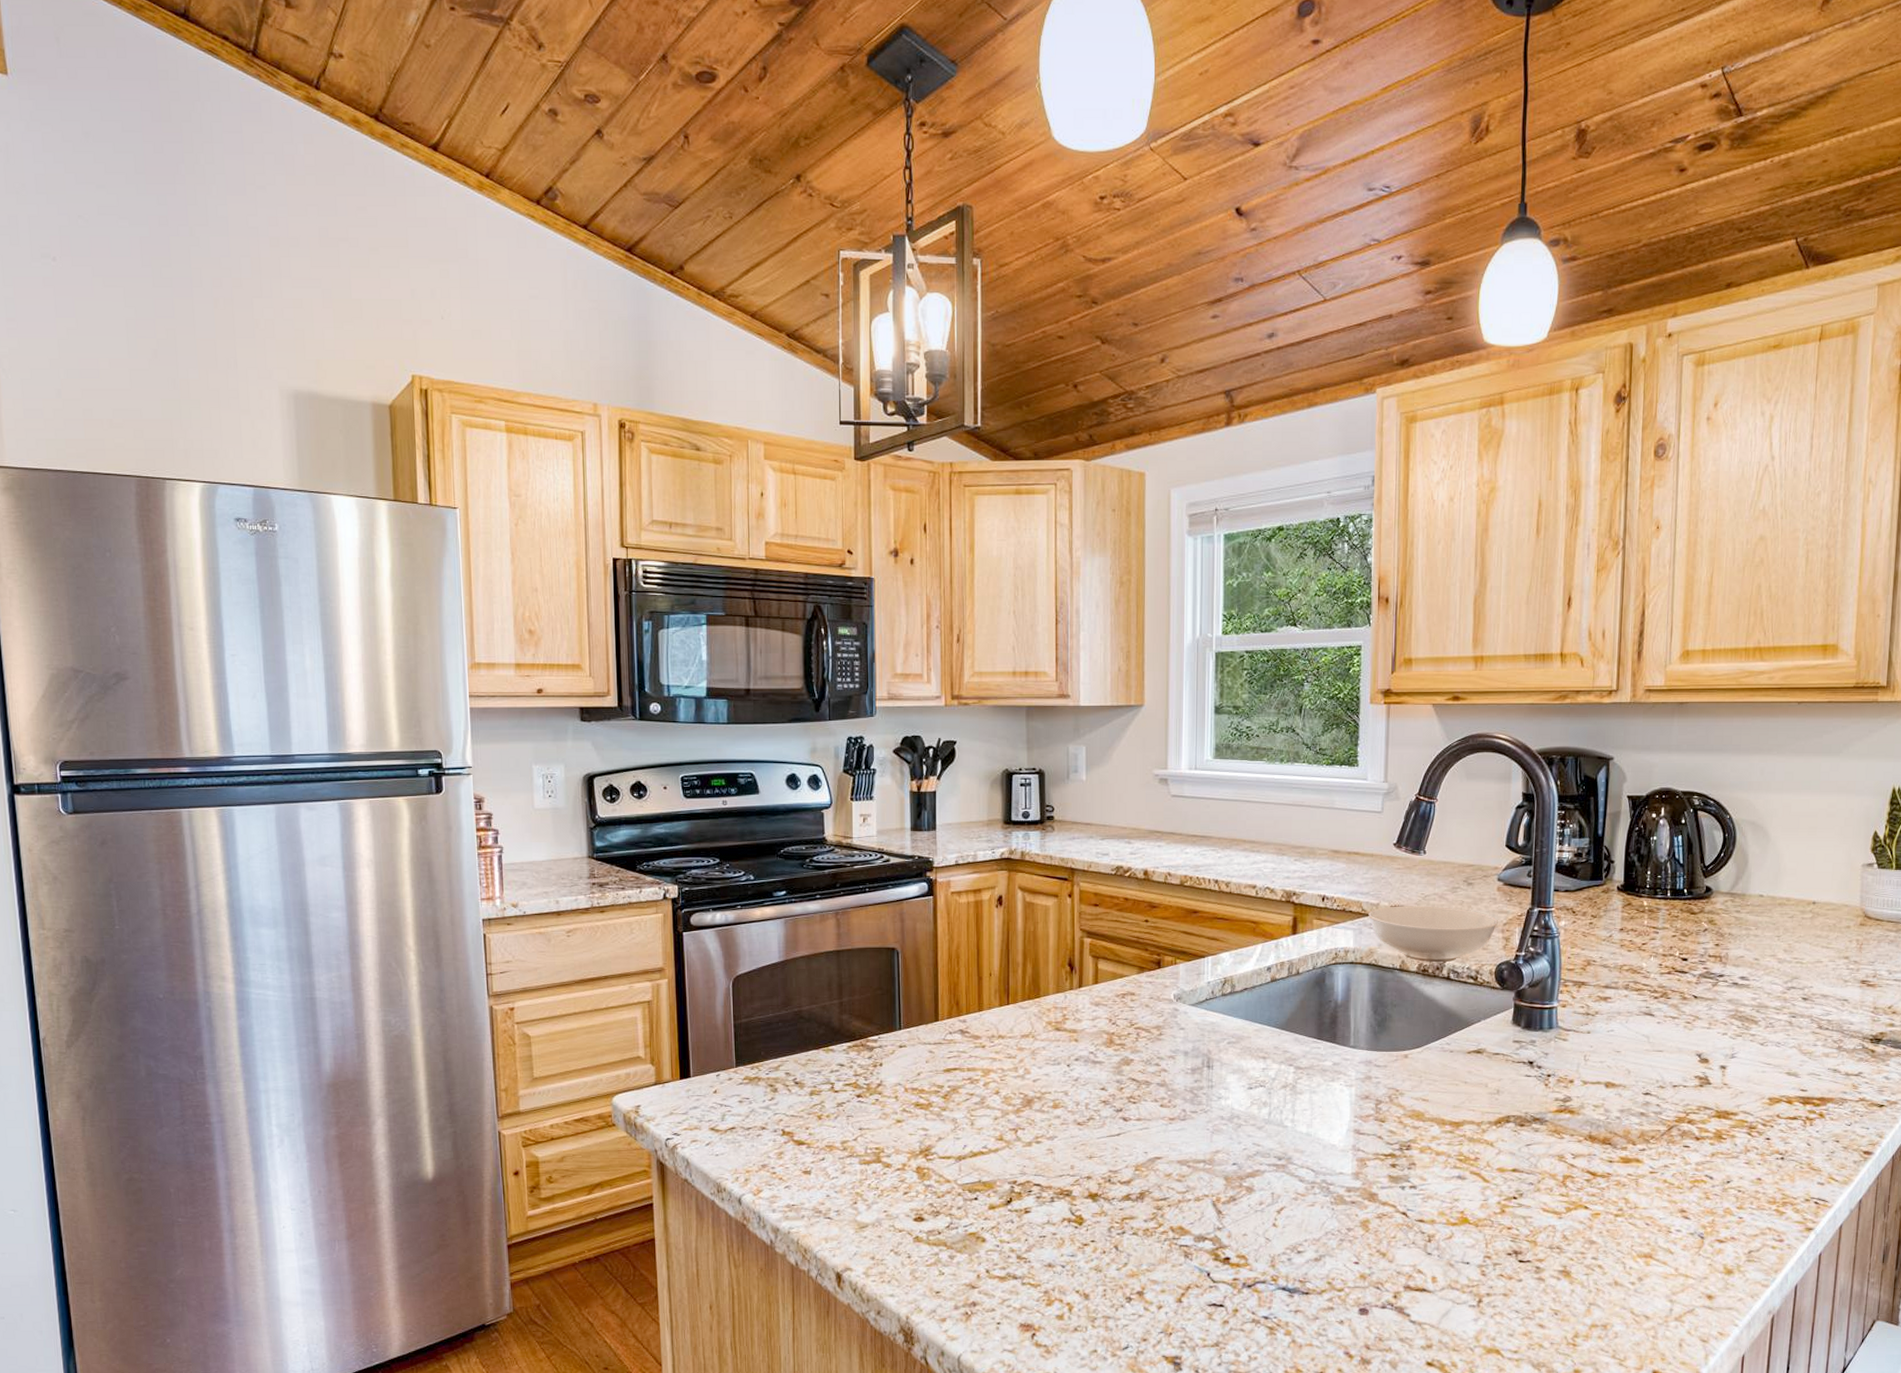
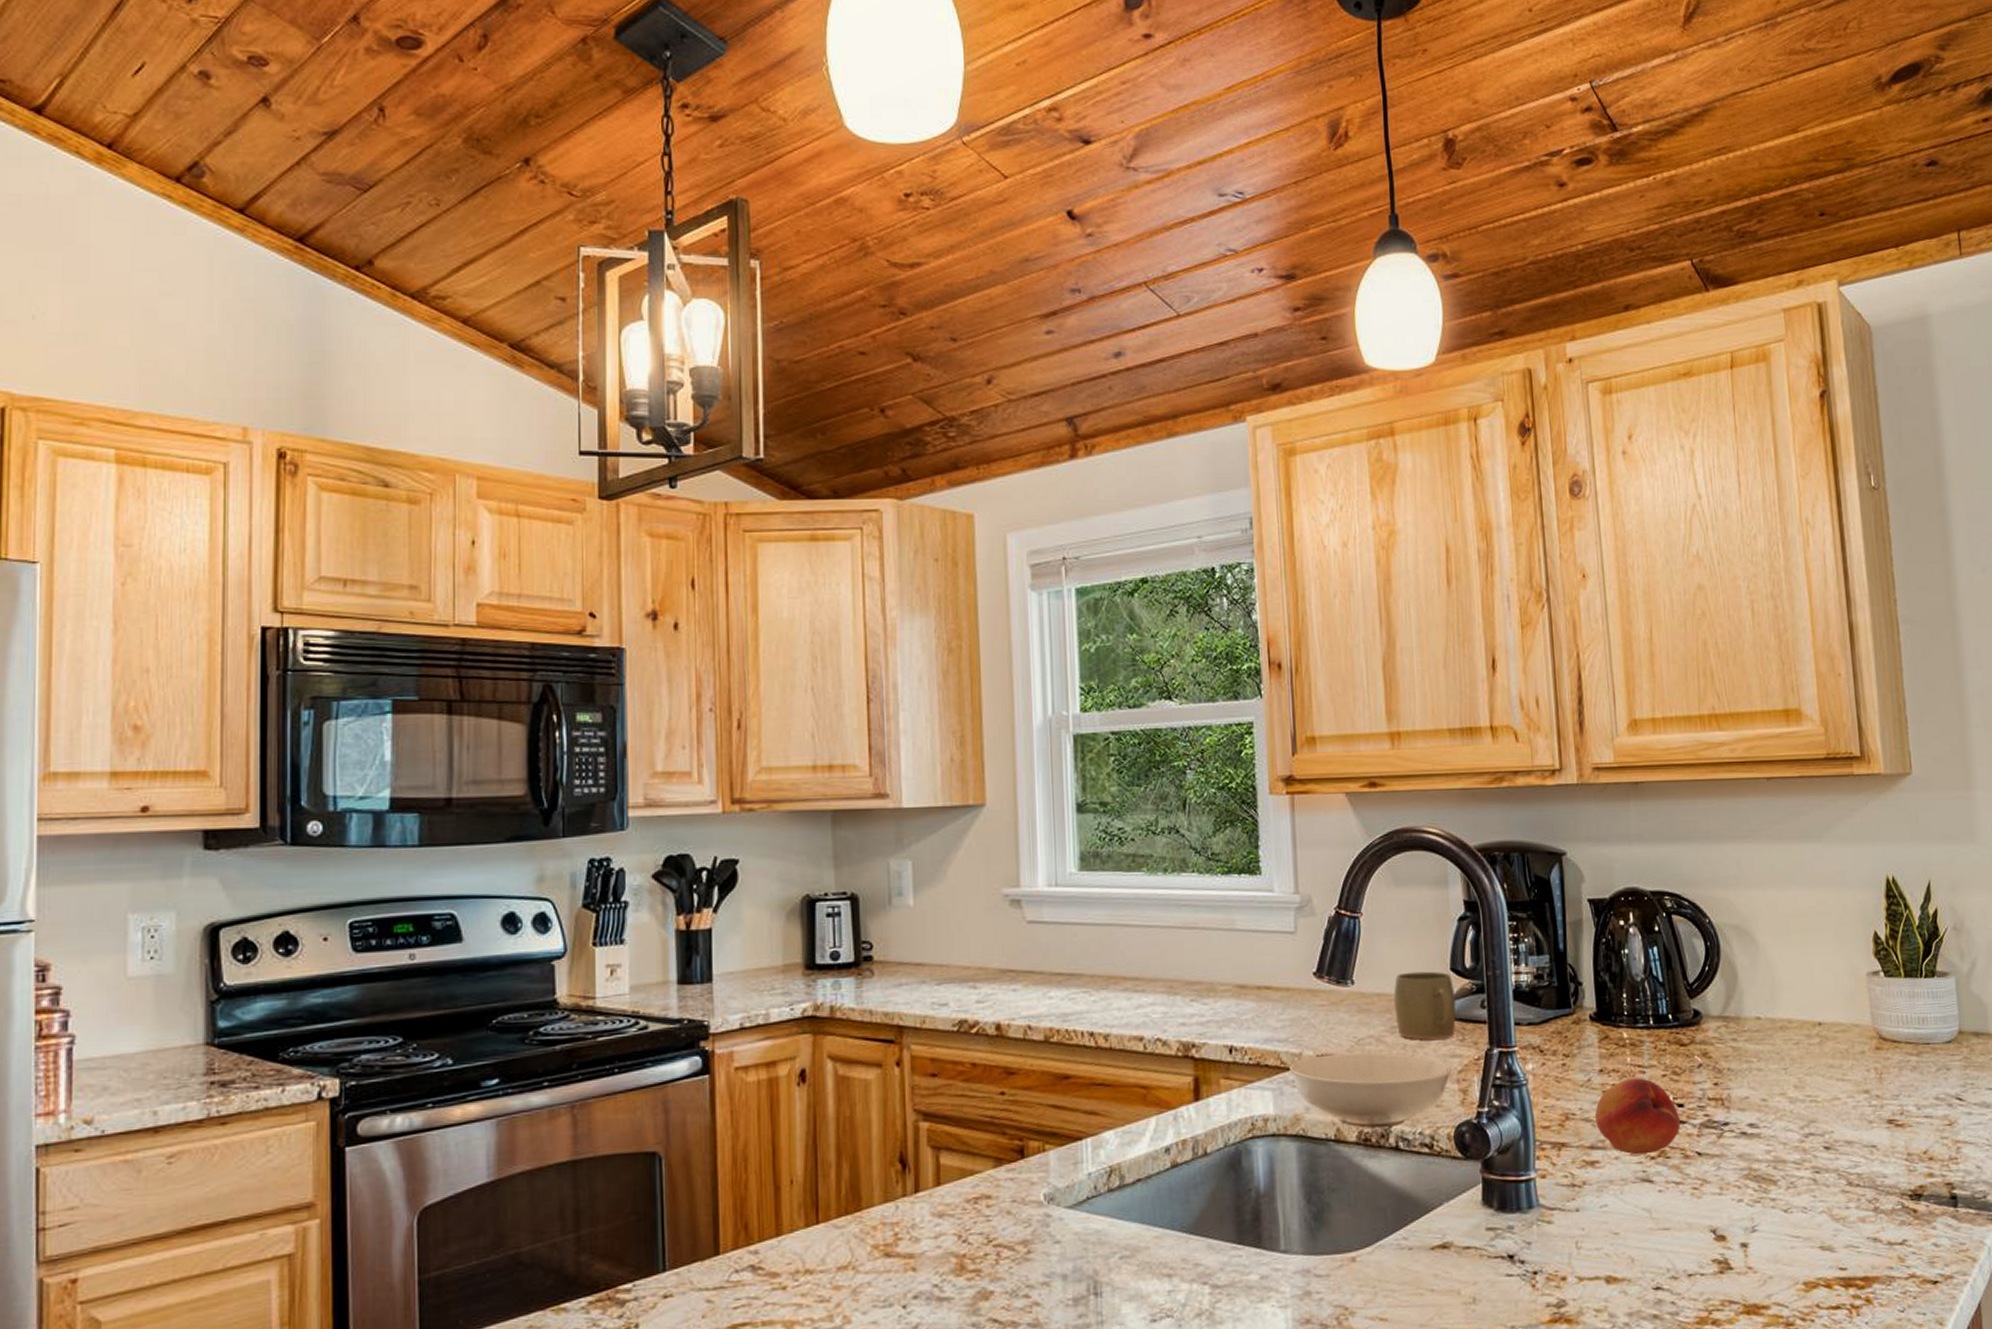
mug: none [1456,846,1508,899] -> present [1393,971,1457,1040]
fruit: none [1612,937,1683,995] -> present [1595,1078,1680,1155]

